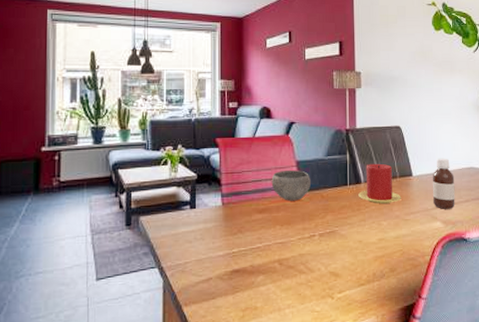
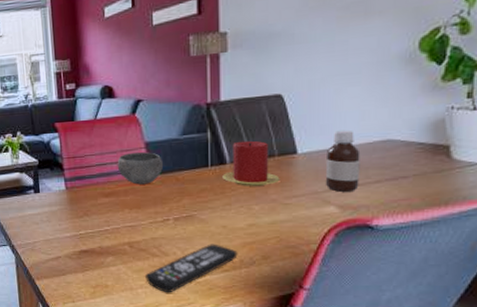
remote control: none [293,258,371,312] -> present [145,244,238,293]

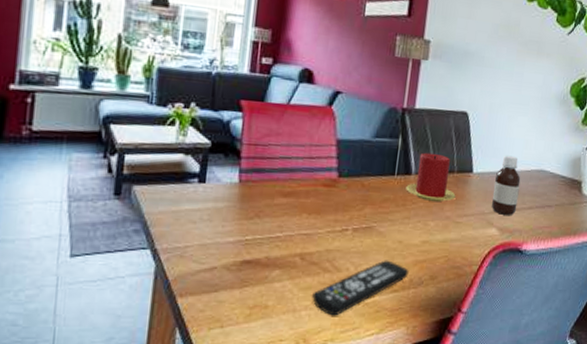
bowl: present [117,151,163,185] -> none [302,148,352,187]

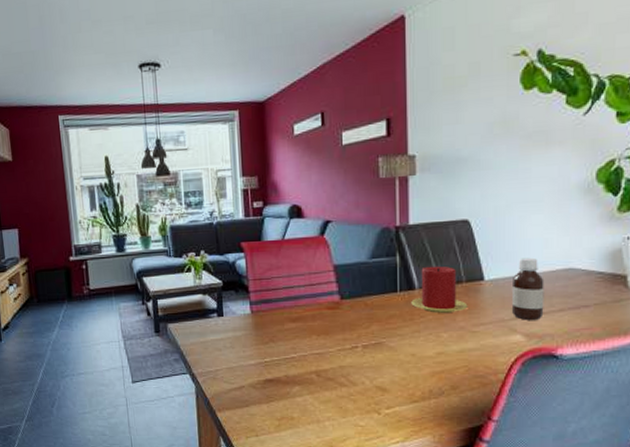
remote control: present [312,260,409,316] -> none [333,373,427,426]

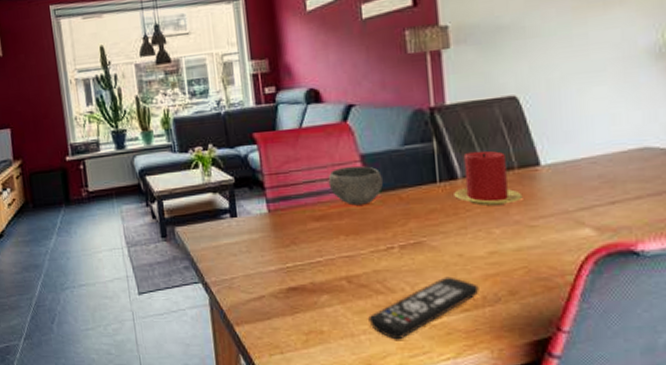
bowl: none [305,275,352,310] -> present [328,165,383,206]
remote control: none [333,373,427,426] -> present [368,276,479,340]
bottle: present [511,257,544,320] -> none [574,136,617,211]

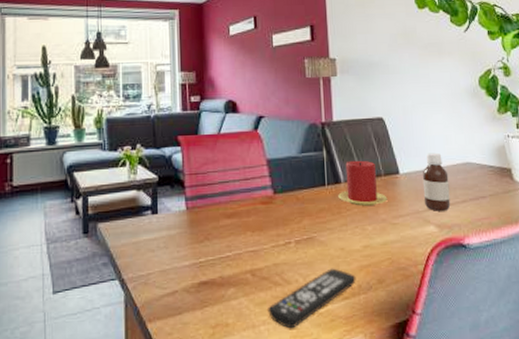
bowl: present [328,165,383,206] -> none [239,169,284,205]
bottle: none [574,136,617,211] -> present [422,152,451,211]

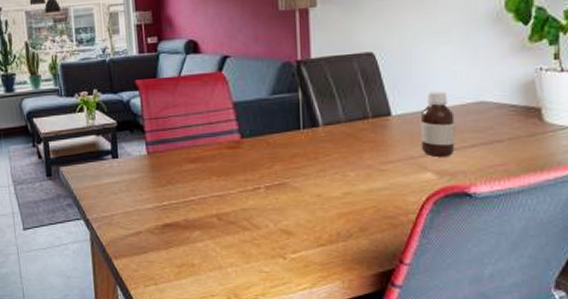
remote control: present [268,268,356,329] -> none [235,215,334,272]
candle: present [338,160,388,206] -> none [315,101,375,151]

